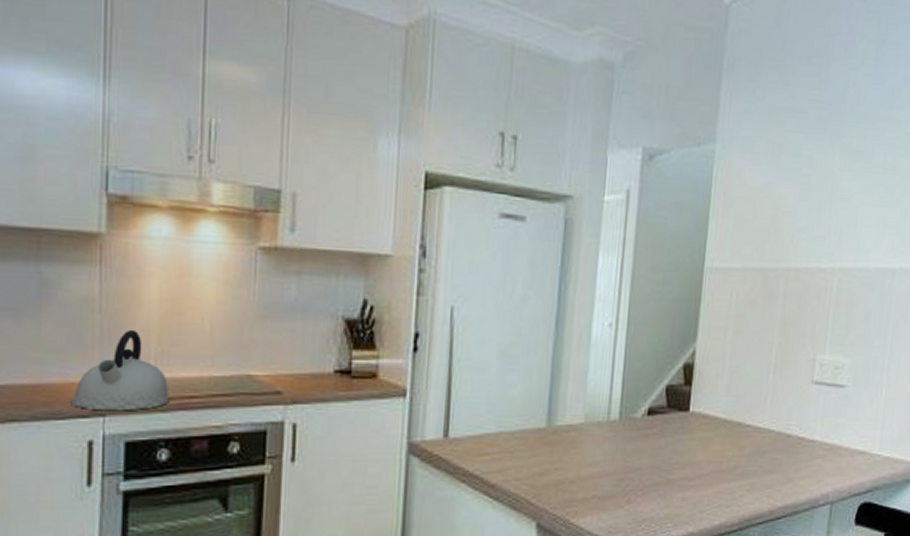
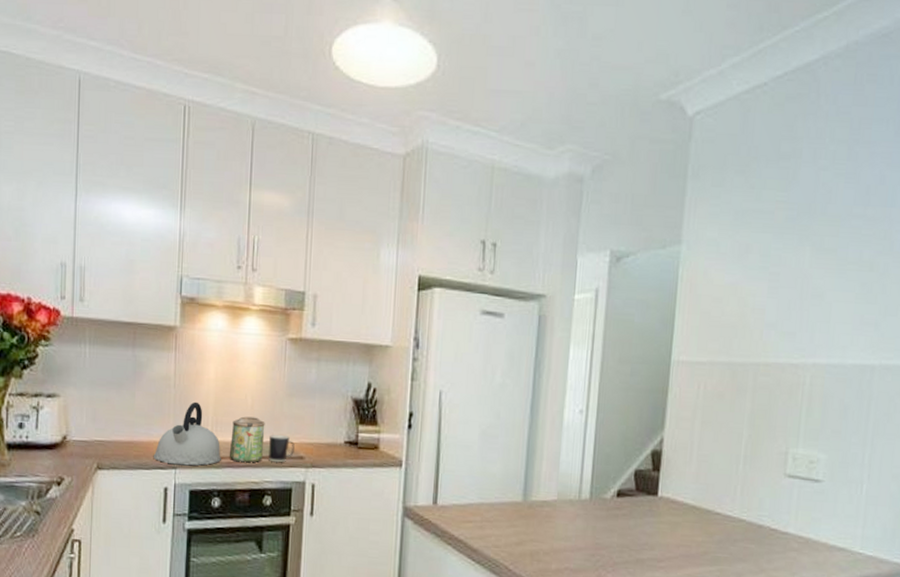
canister: none [180,345,230,403] -> present [229,416,265,463]
mug: none [234,367,269,401] -> present [268,435,295,463]

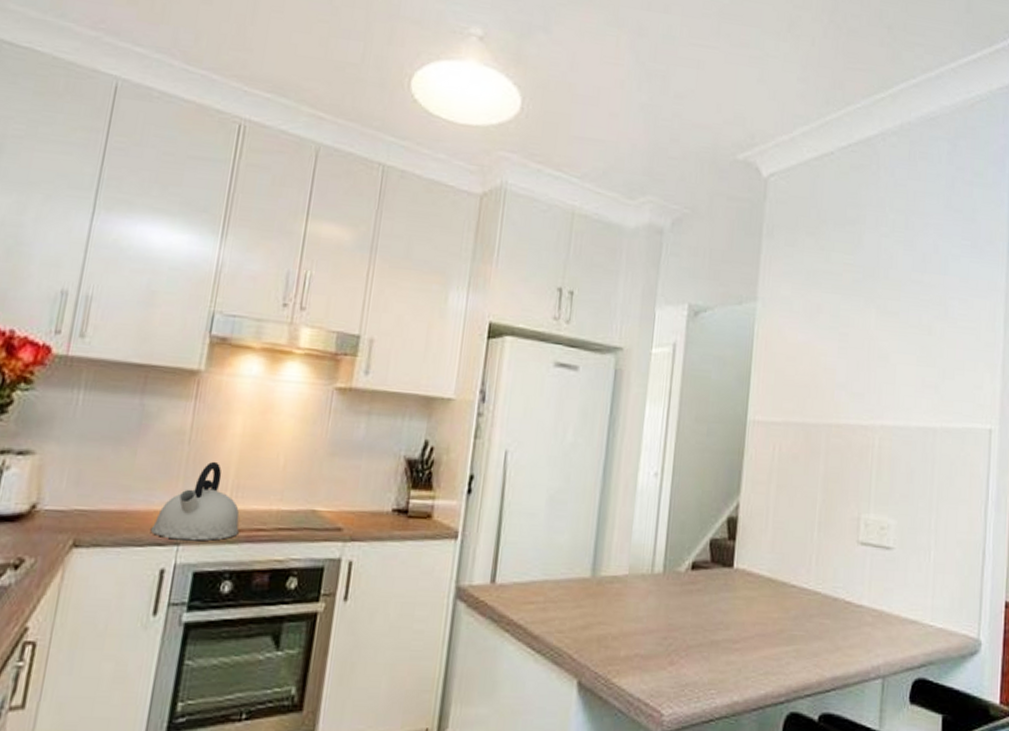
canister: present [229,416,265,463] -> none [249,479,299,537]
mug: present [268,435,295,463] -> none [298,501,332,536]

